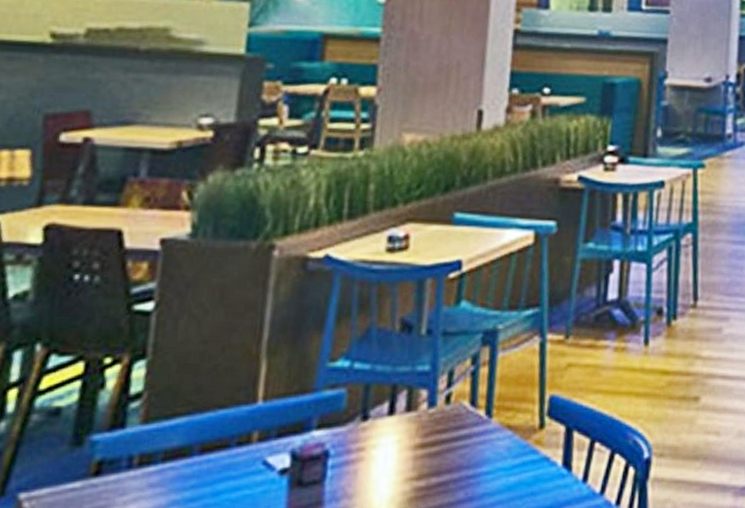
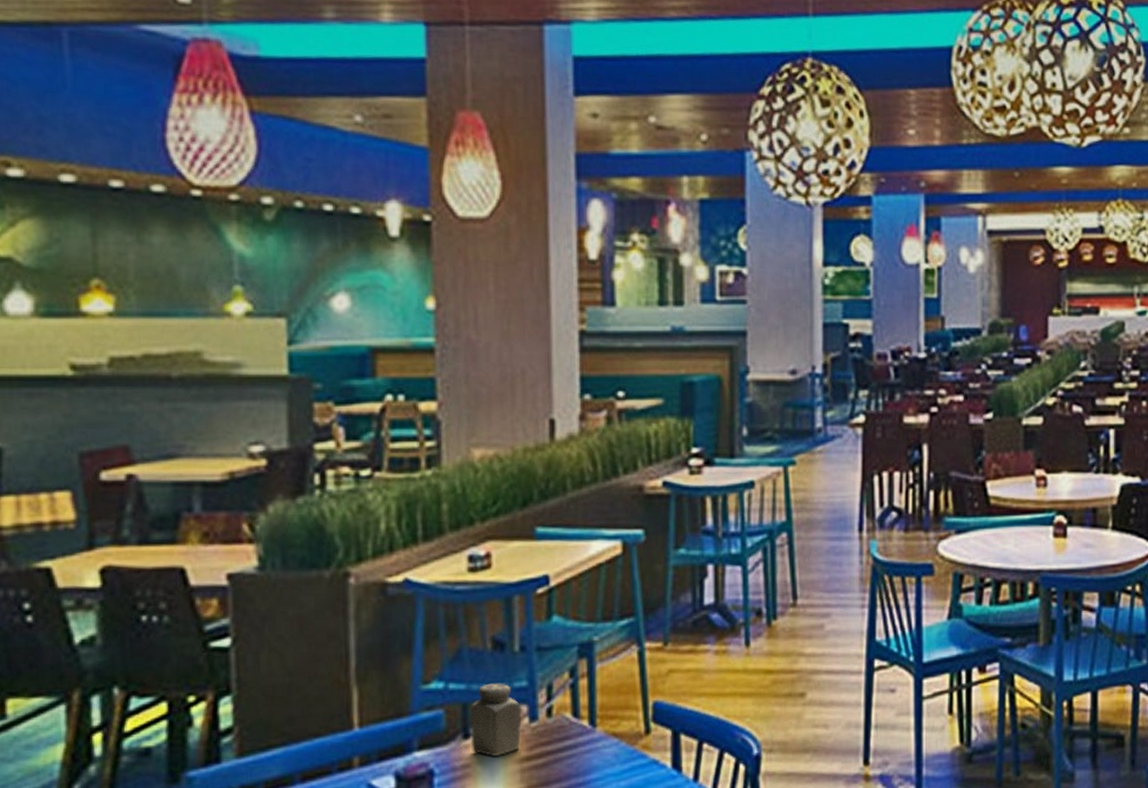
salt shaker: none [368,365,421,442] -> present [470,683,521,757]

